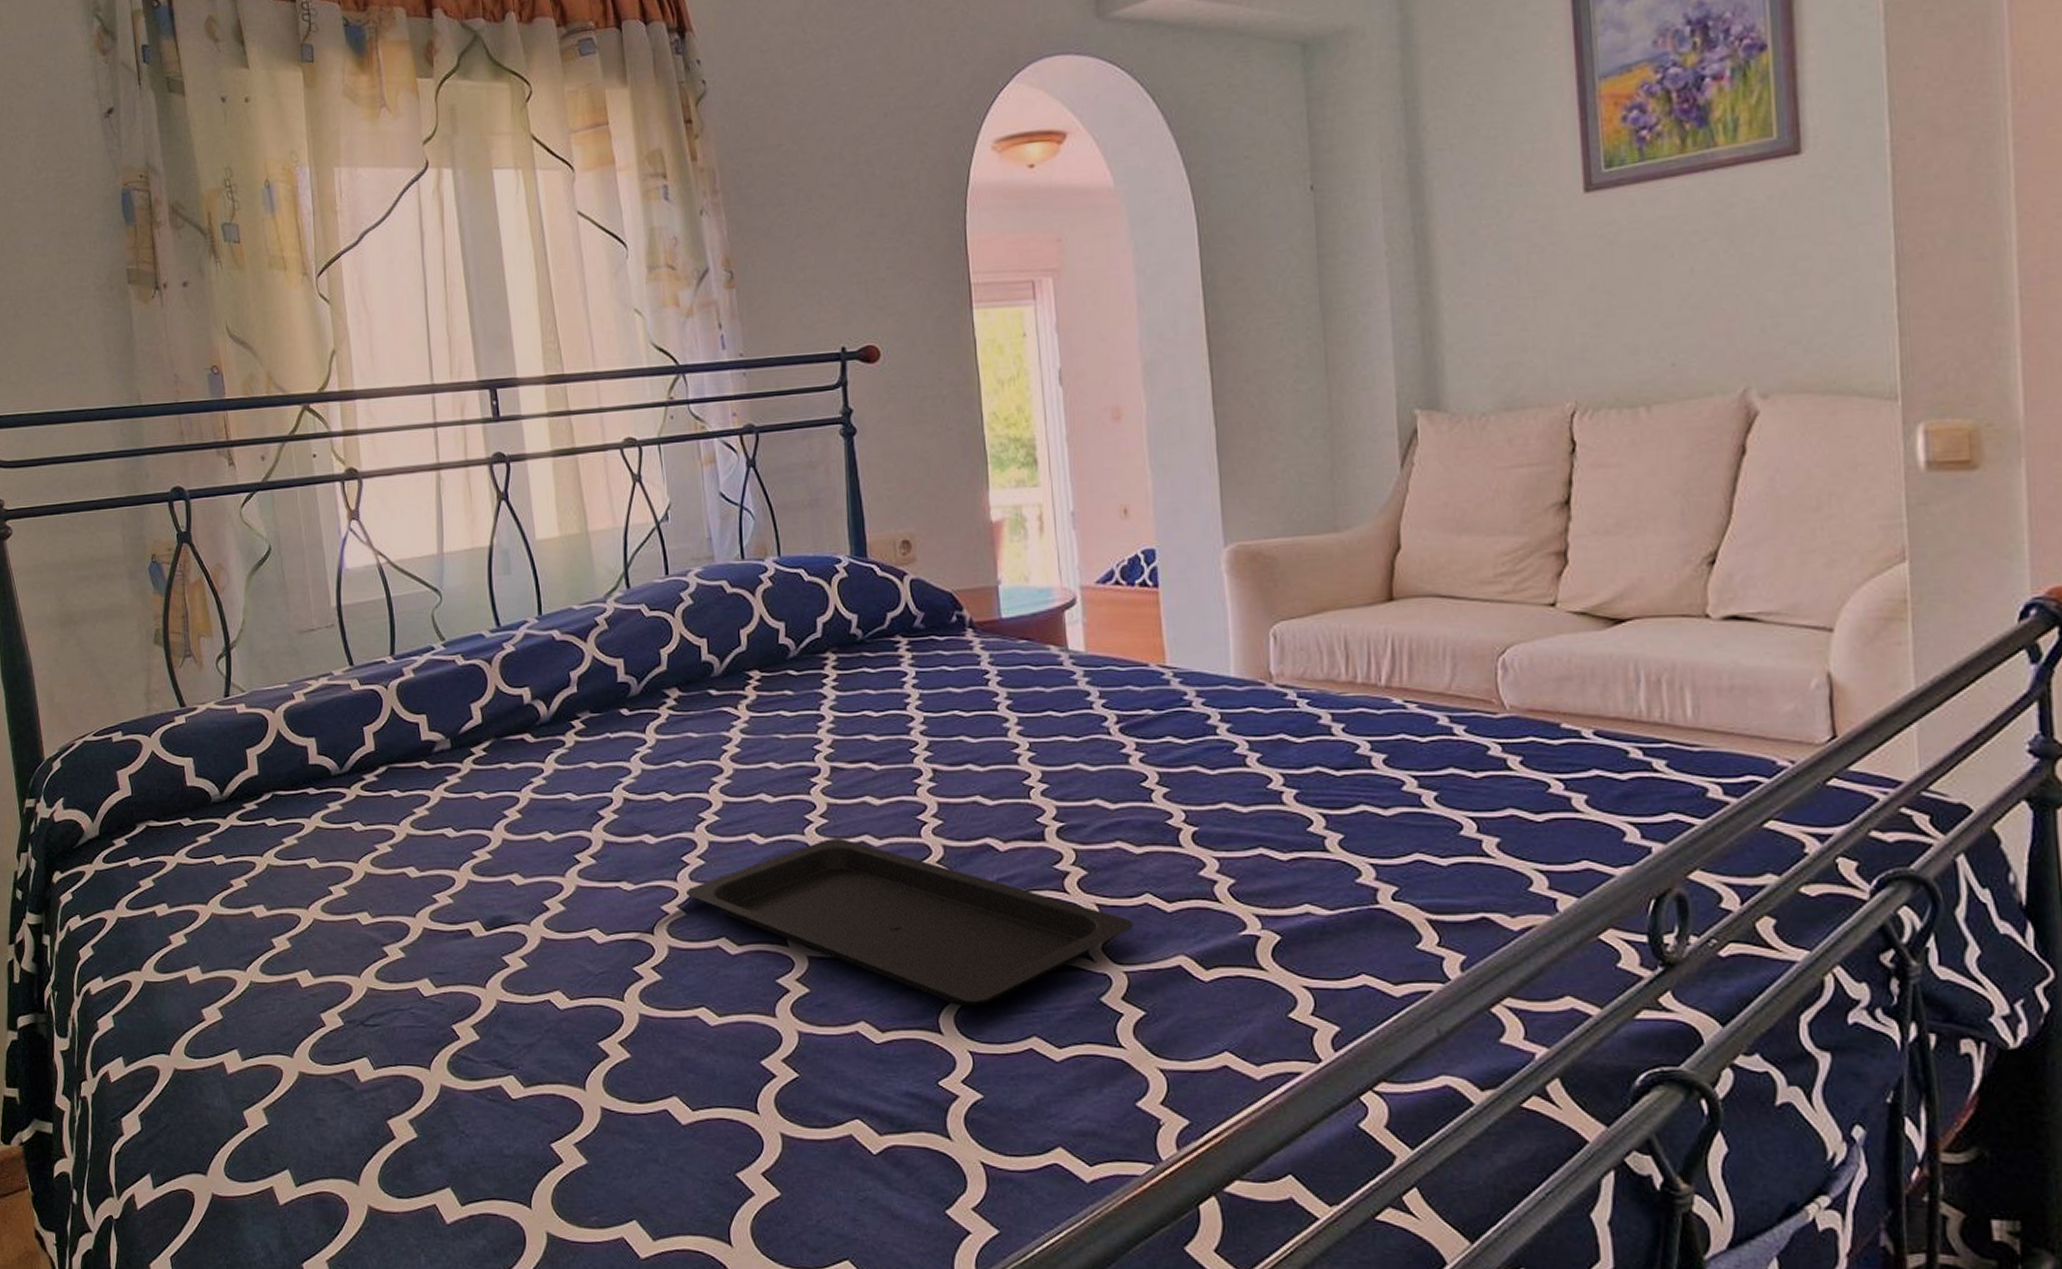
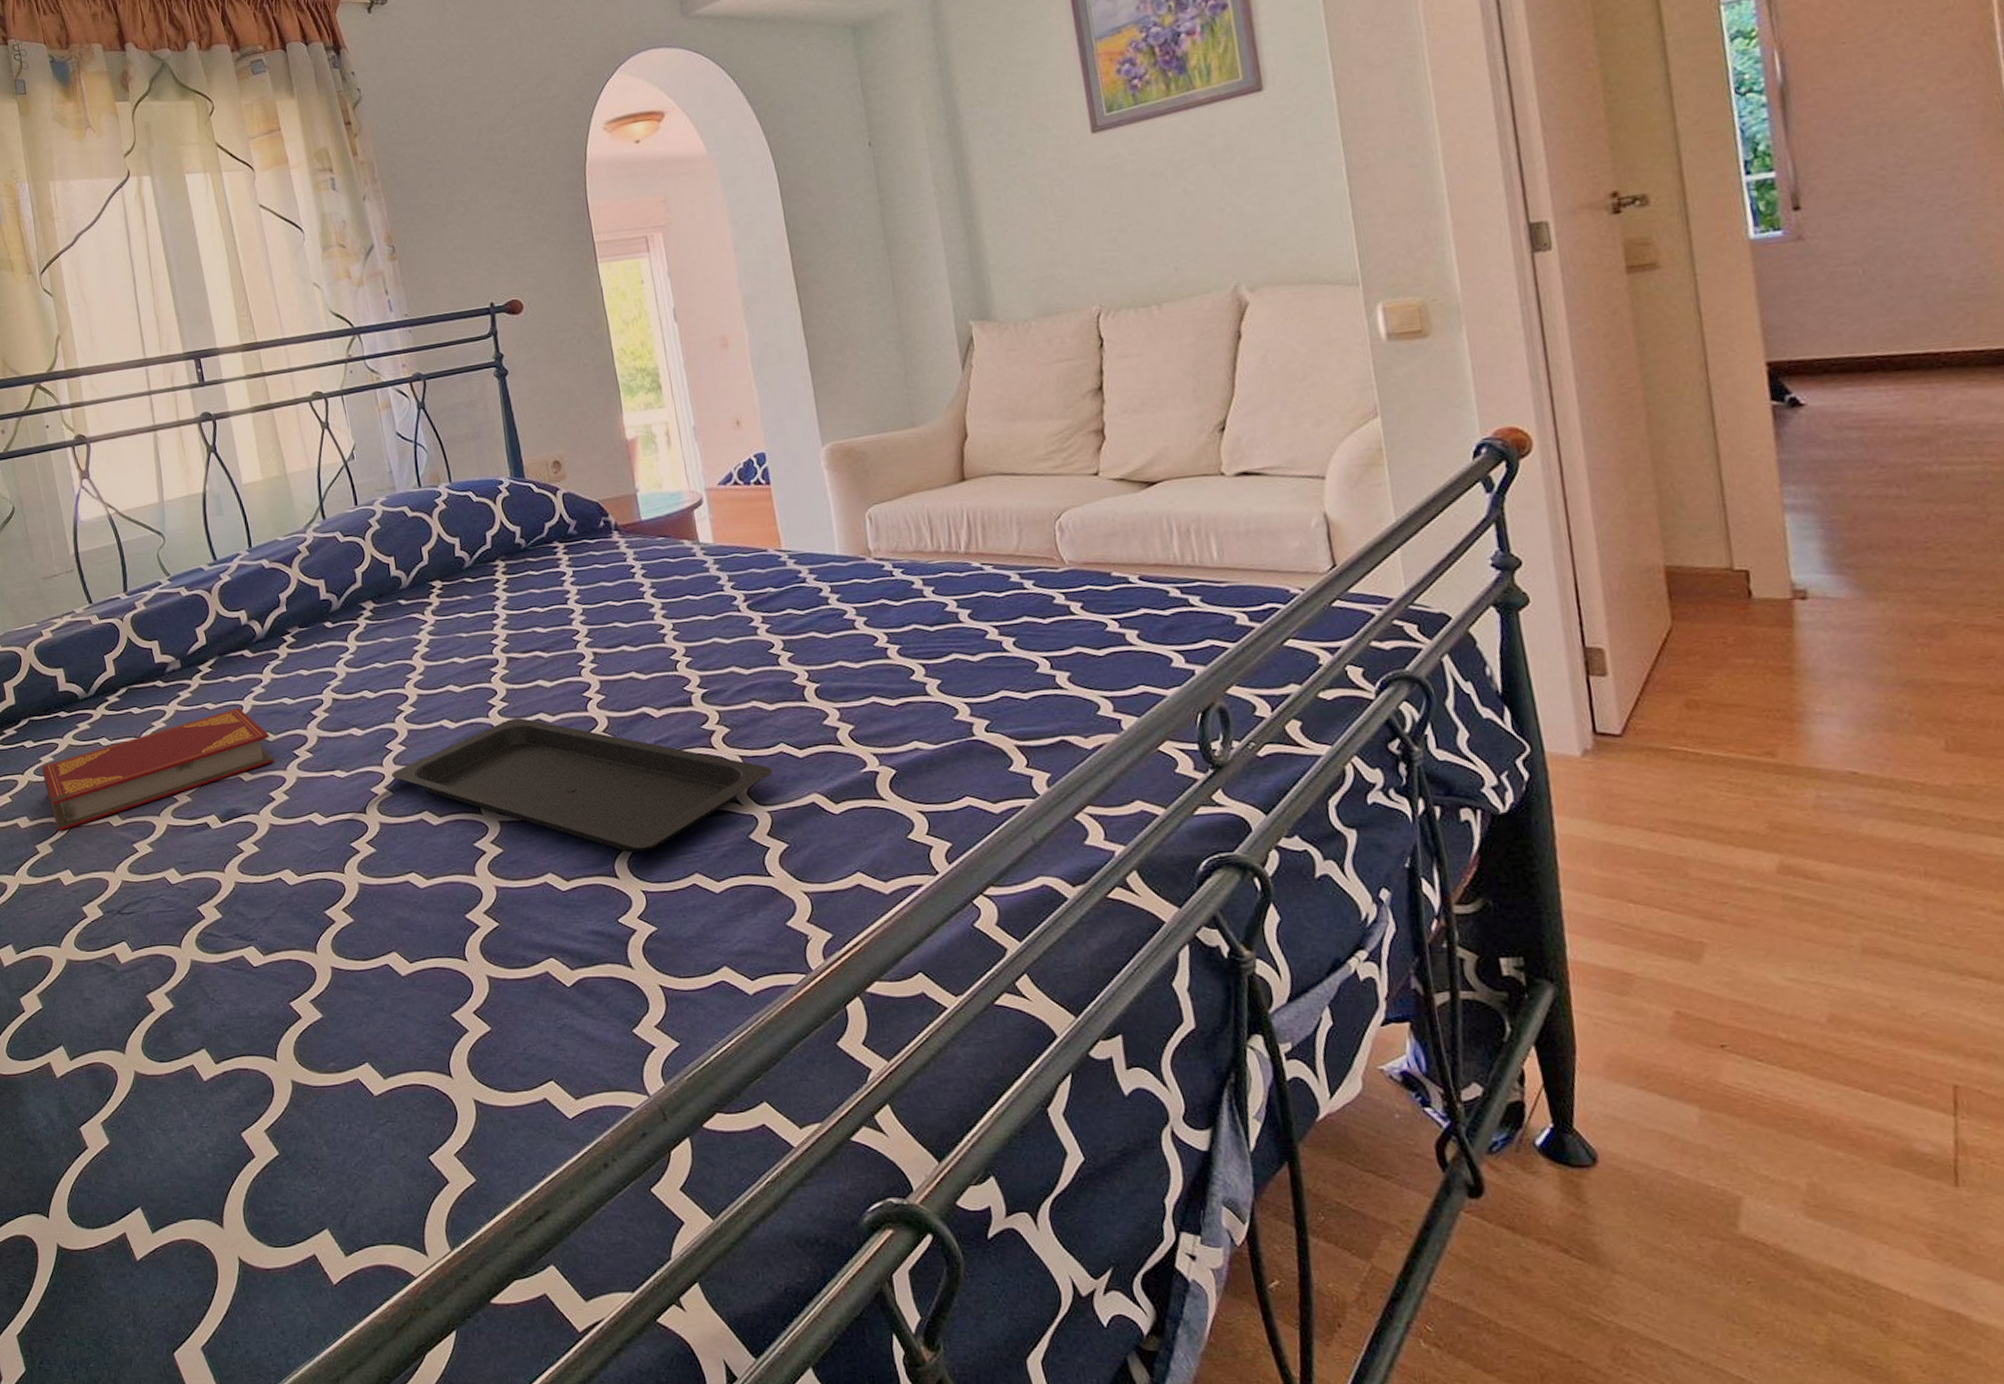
hardback book: none [284,800,551,925] -> present [42,708,274,831]

